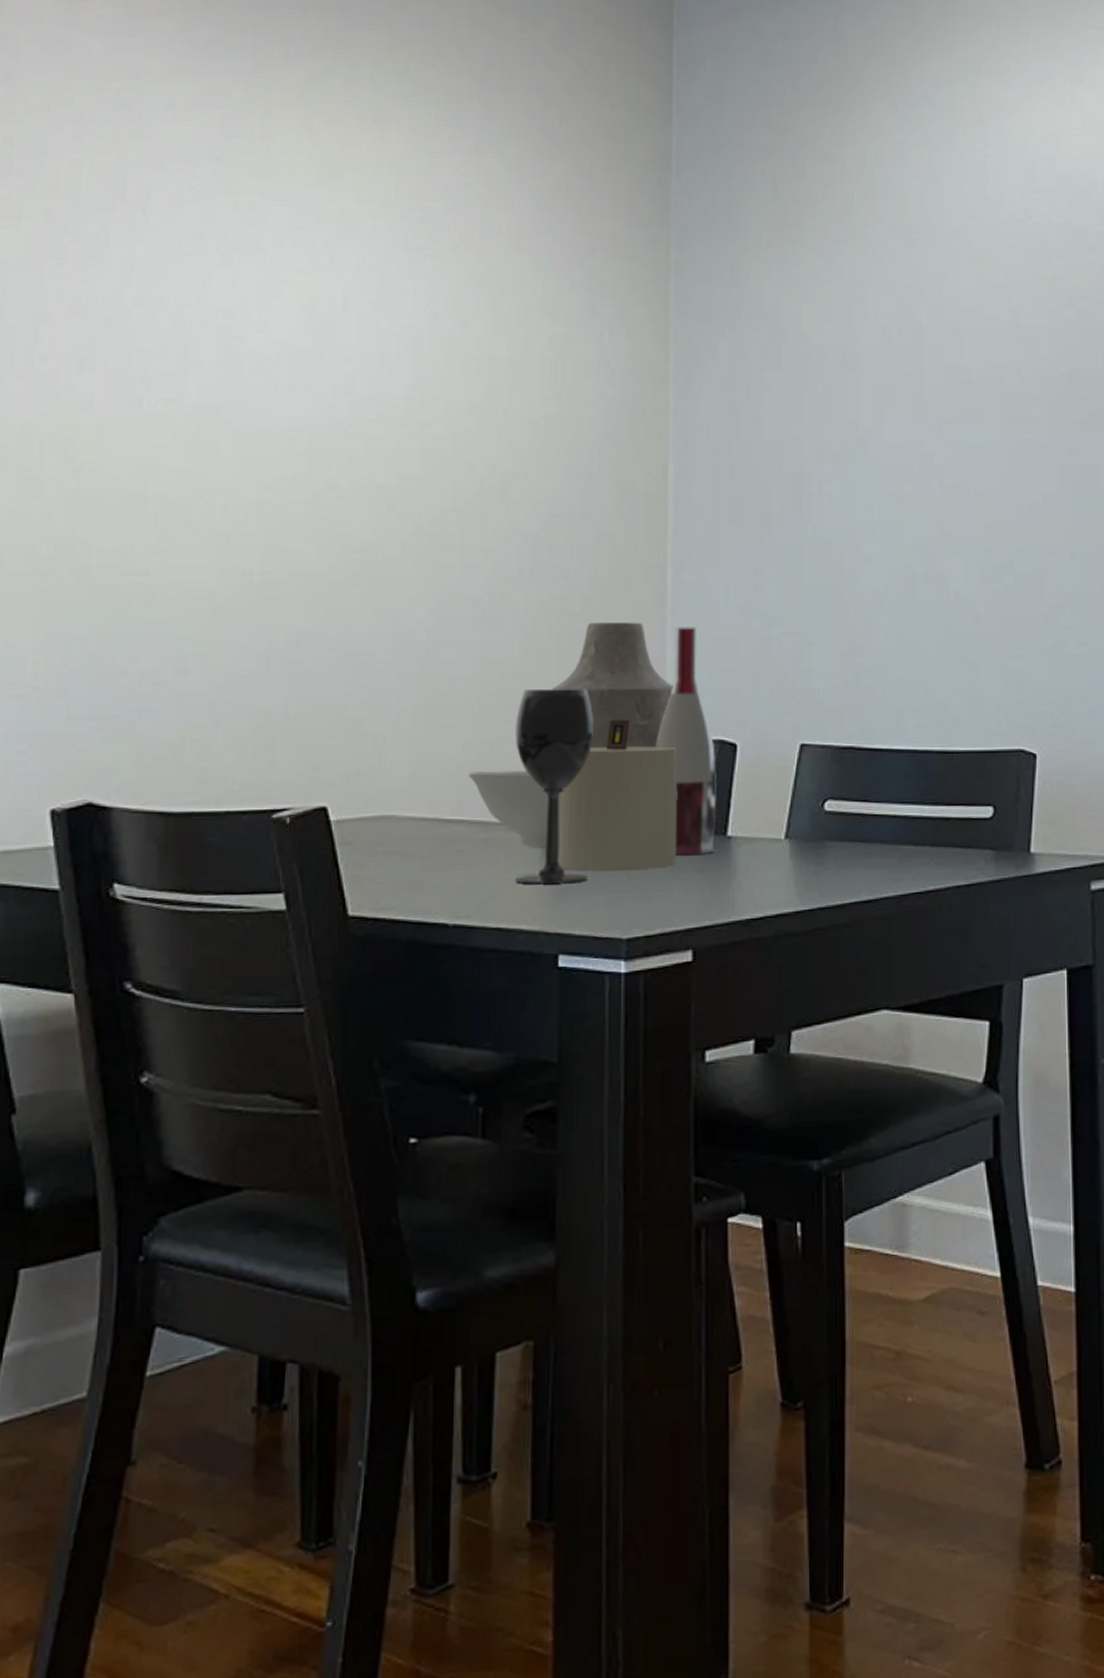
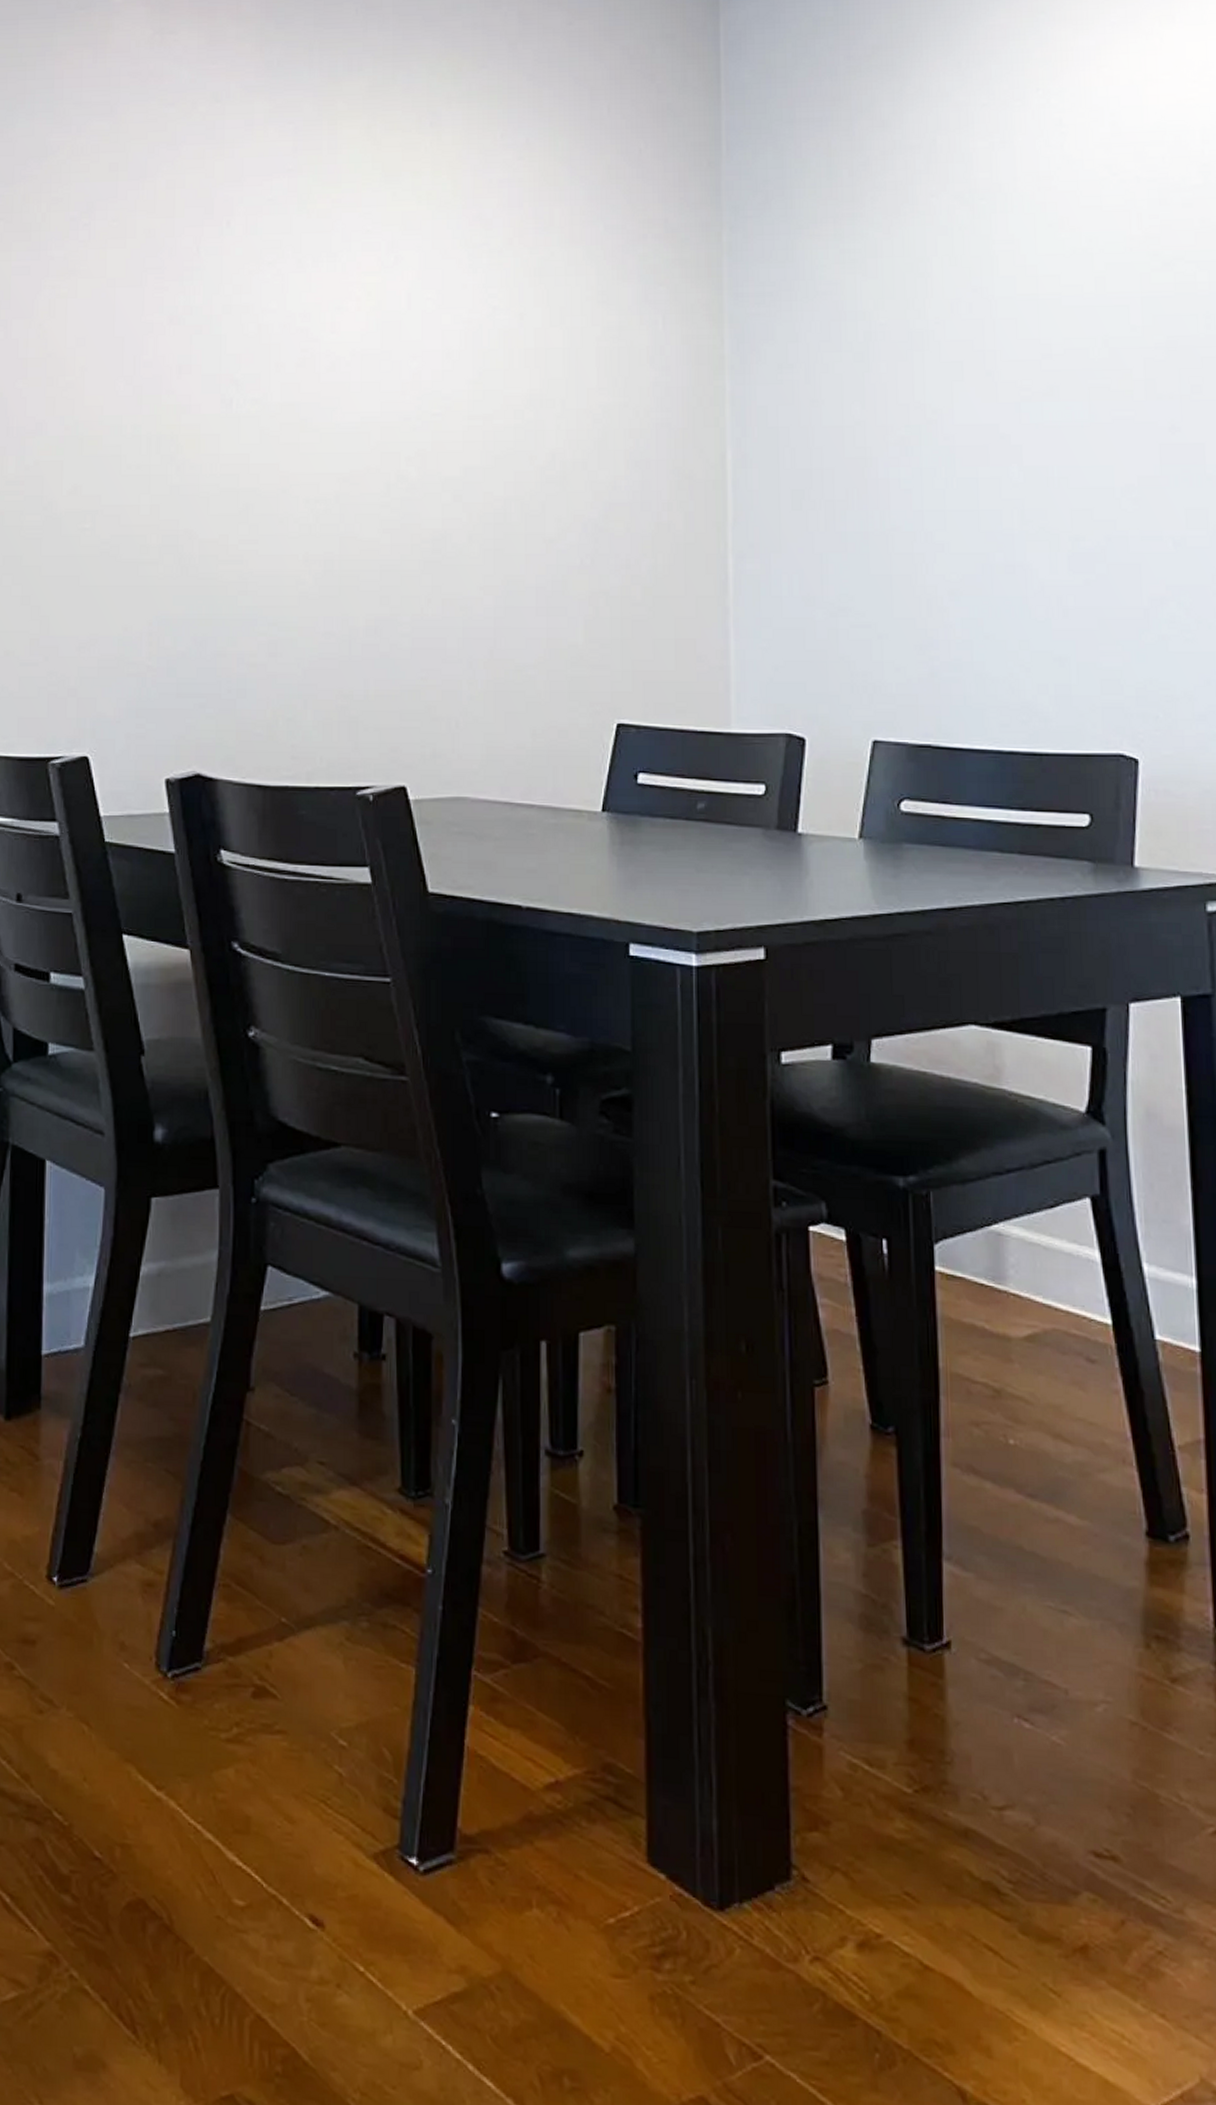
dish: present [468,771,561,848] -> none [536,757,628,836]
wine glass: present [514,689,594,884] -> none [580,678,658,872]
vase: present [552,622,673,749] -> none [616,612,738,740]
candle: present [559,719,678,871] -> none [626,709,745,863]
wine bottle: present [655,627,718,856] -> none [721,617,786,851]

